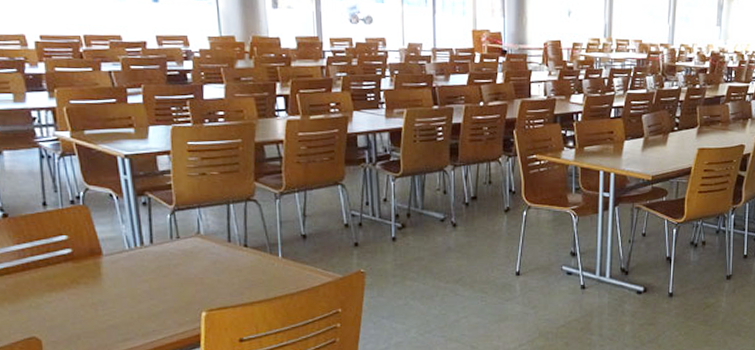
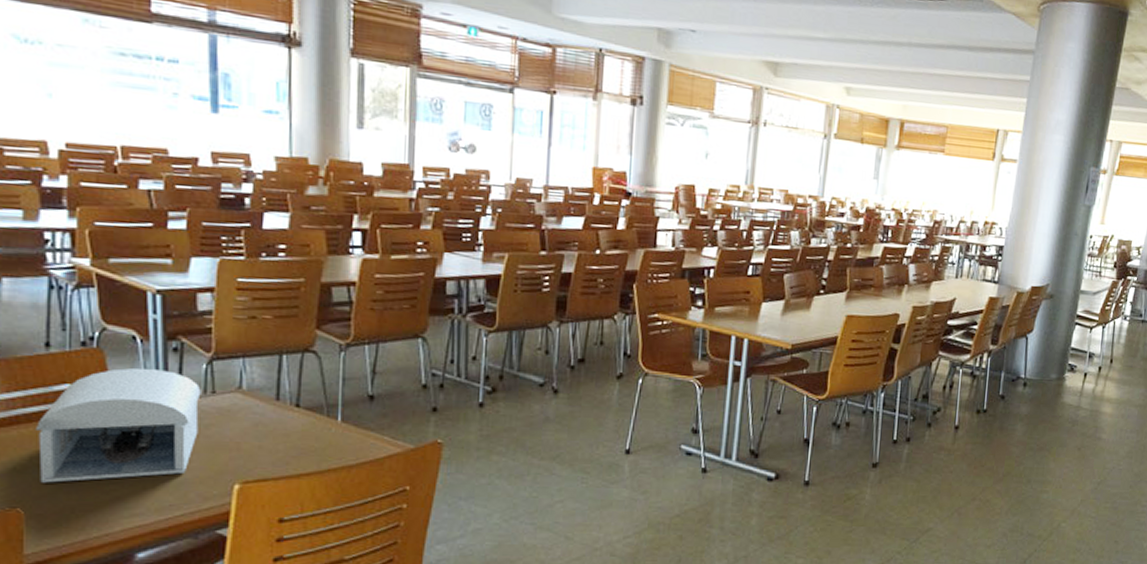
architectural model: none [42,220,170,316] -> present [34,367,201,483]

